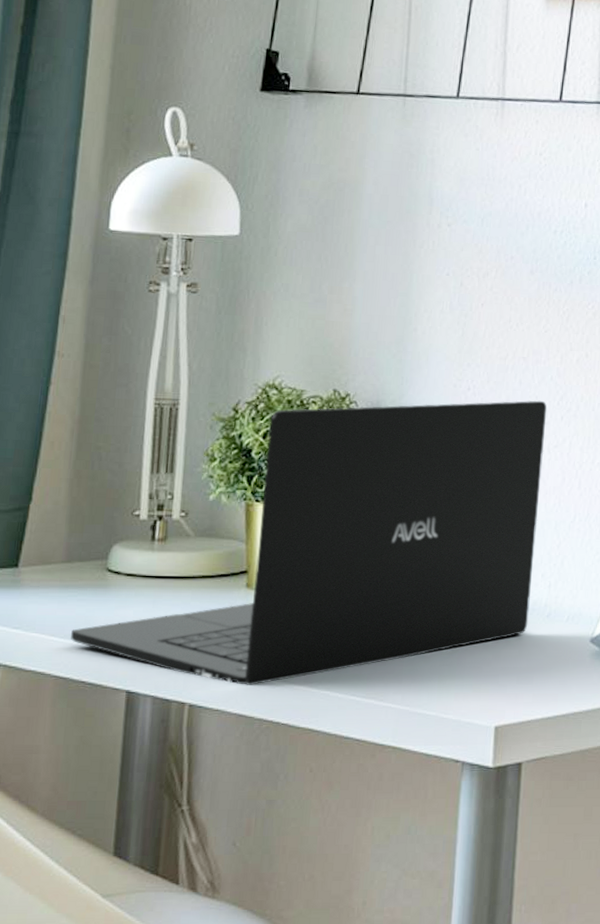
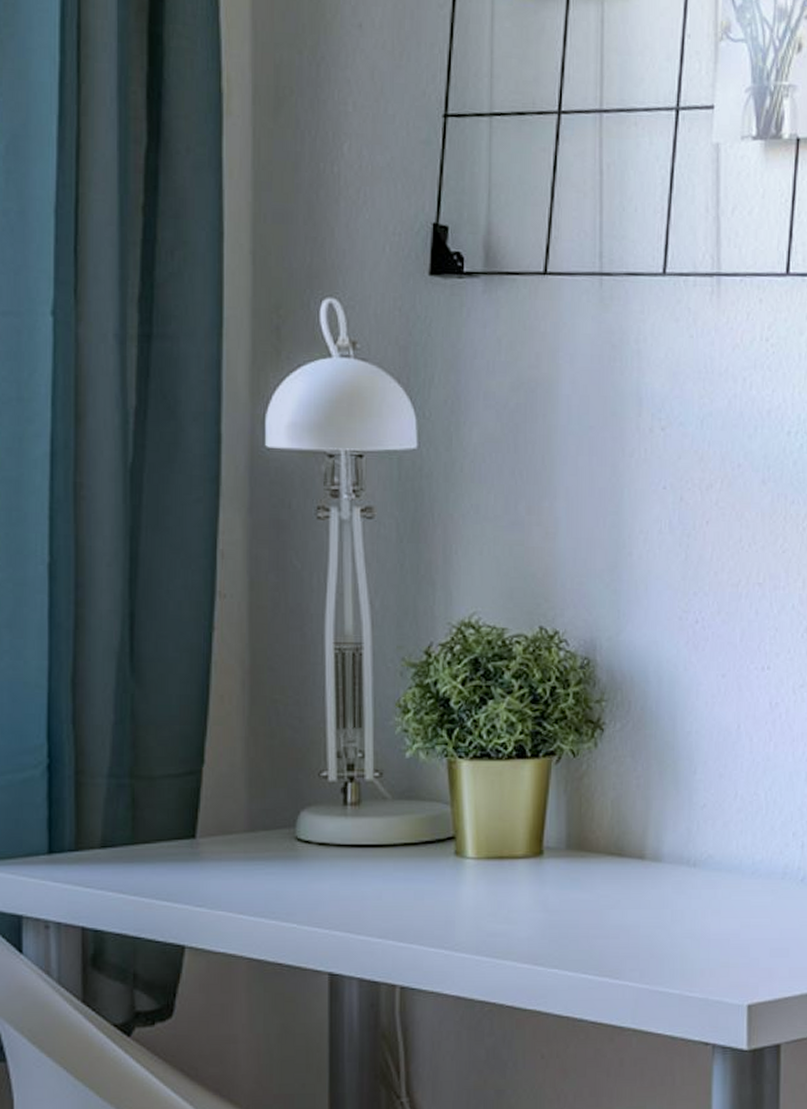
laptop: present [71,400,547,685] -> none [262,633,790,964]

